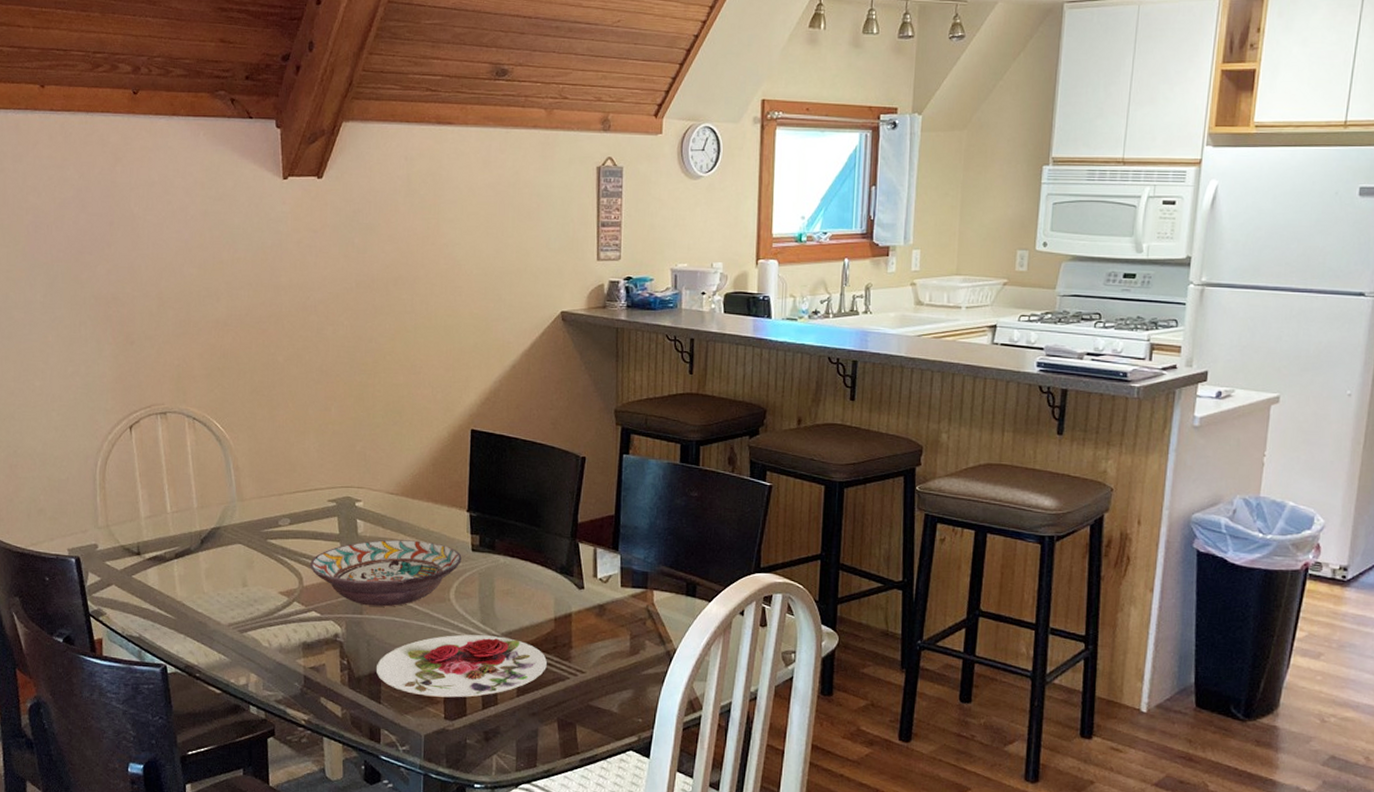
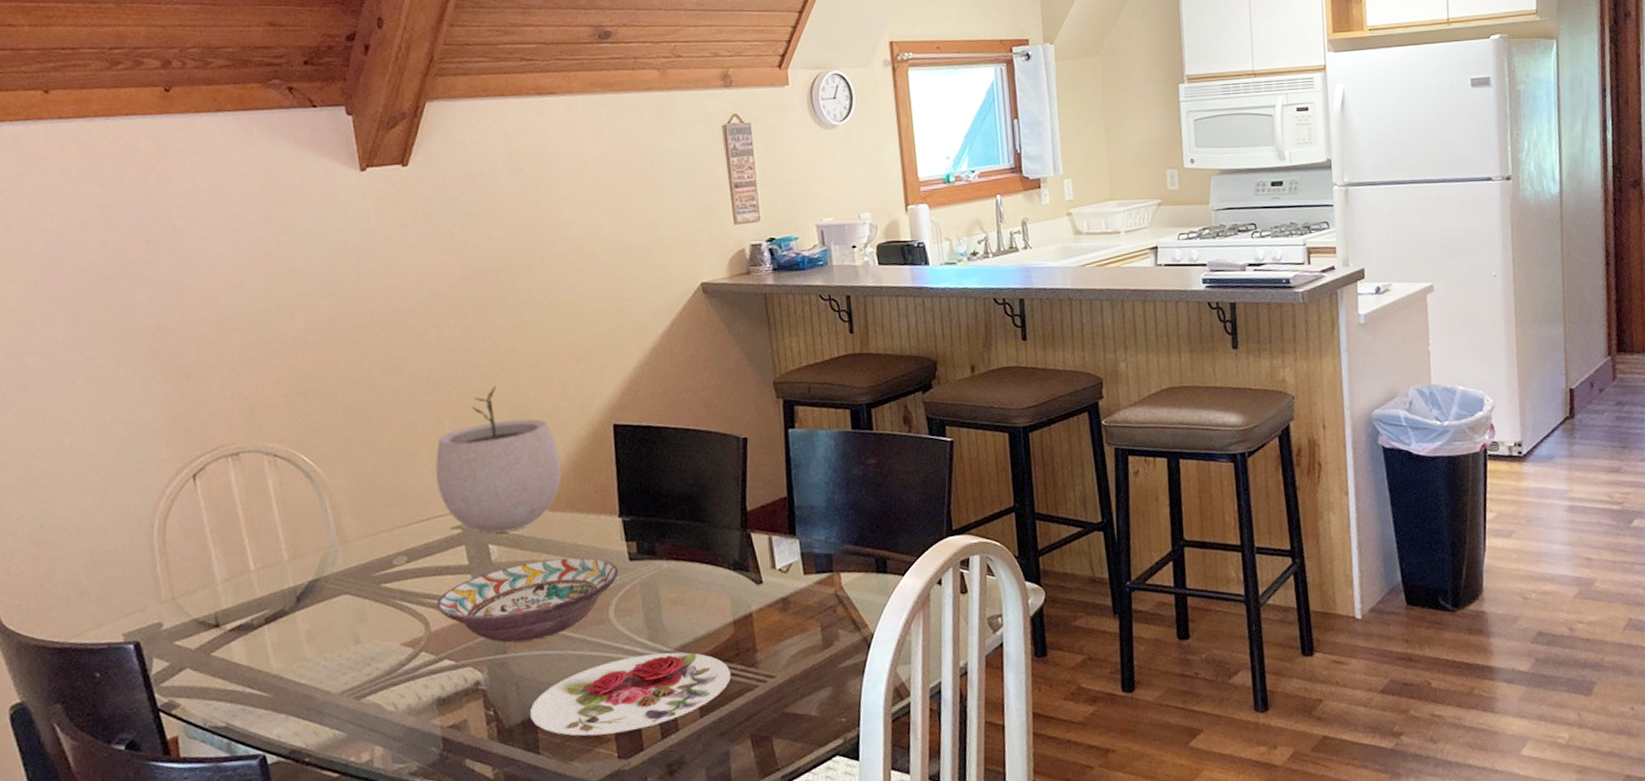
plant pot: none [320,382,424,510] -> present [436,386,562,533]

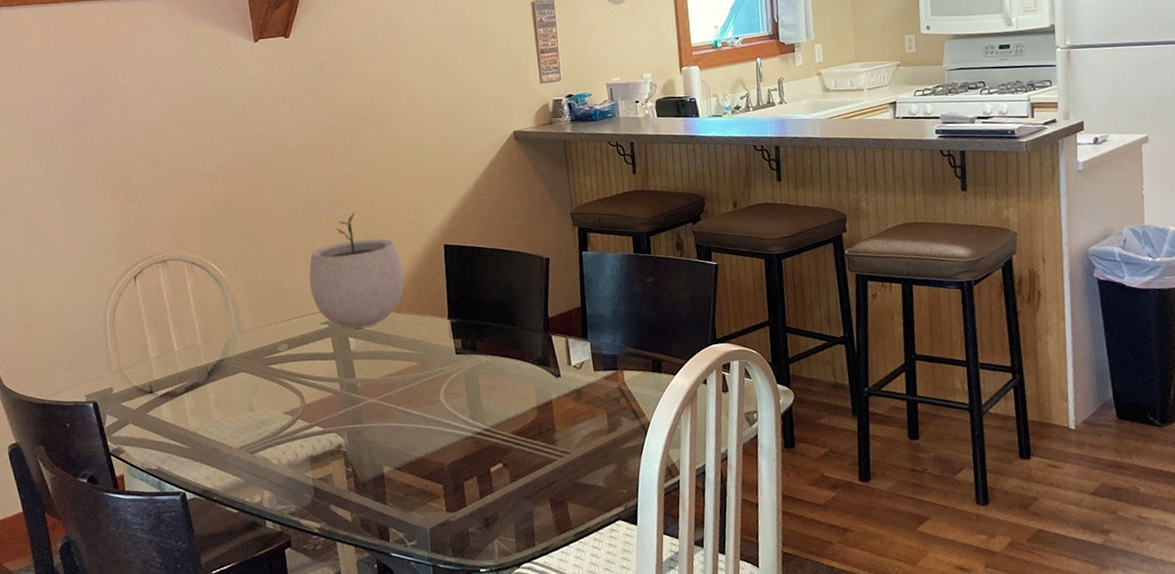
decorative bowl: present [436,557,619,643] -> none [310,350,448,416]
plate: present [529,652,731,736] -> none [378,429,535,492]

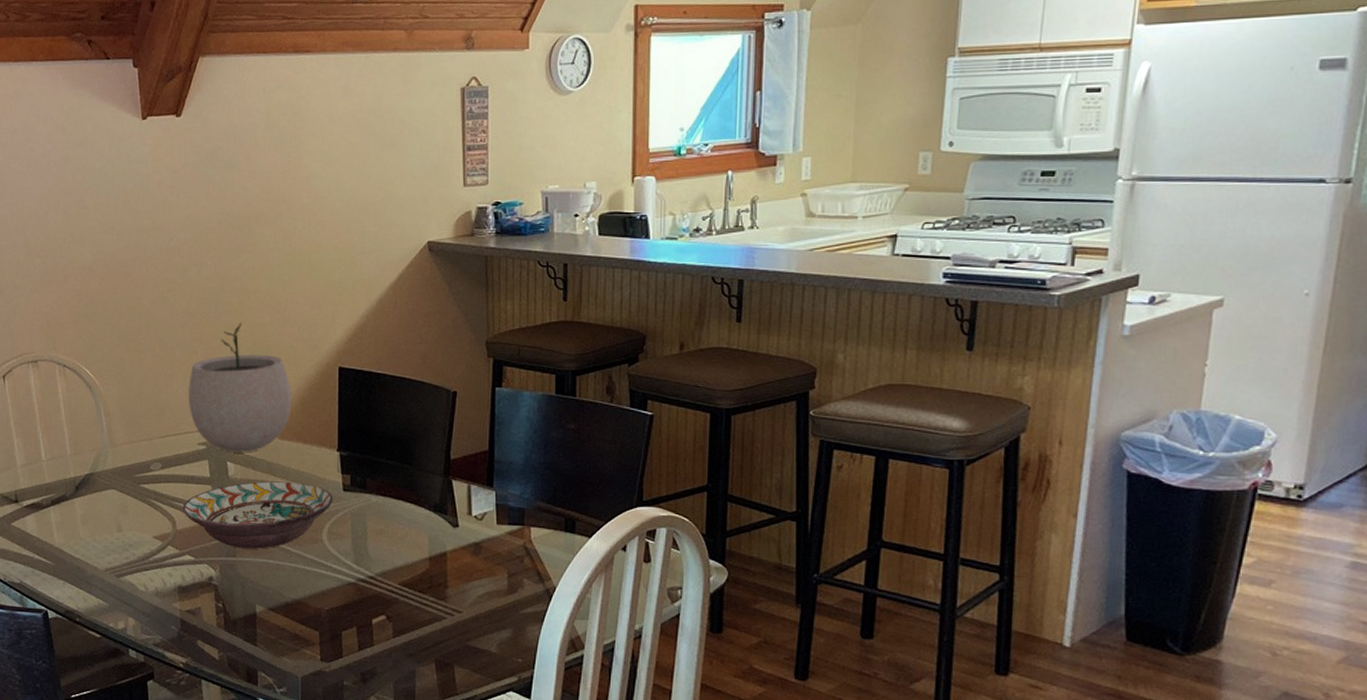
decorative bowl: none [310,350,448,416] -> present [183,481,333,549]

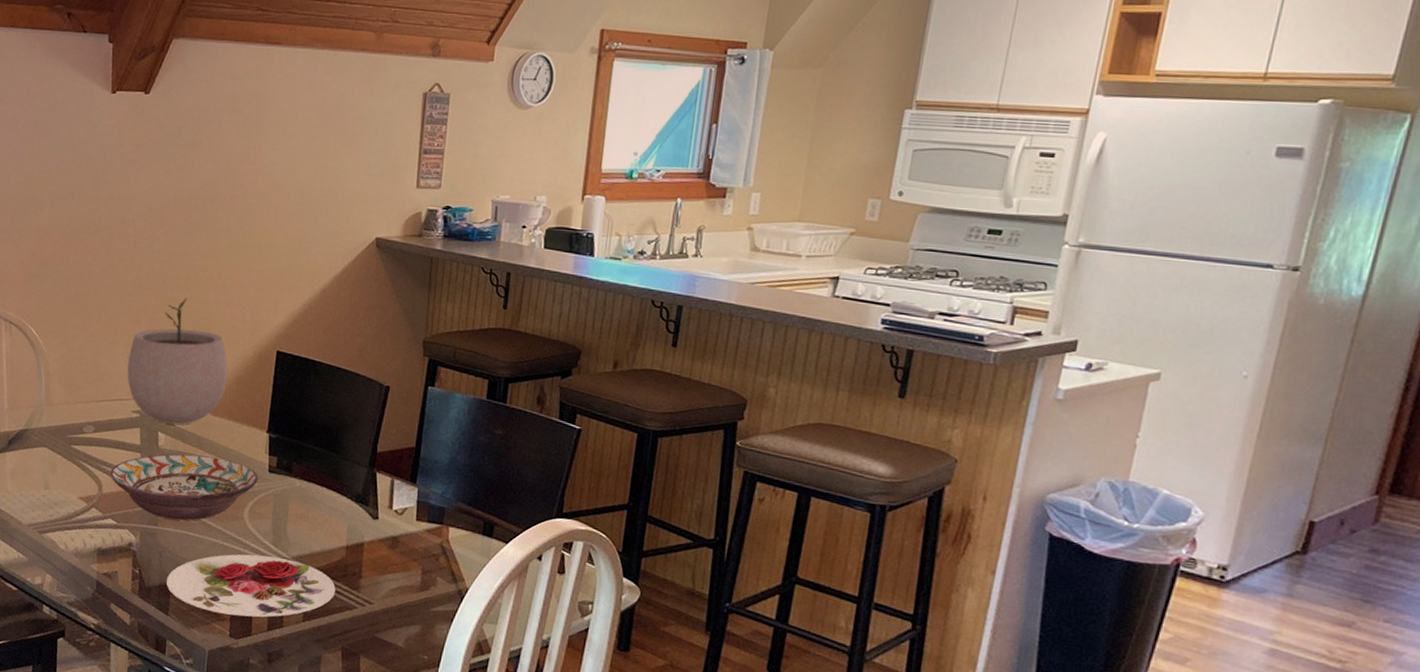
plate: none [251,575,422,639] -> present [166,554,336,617]

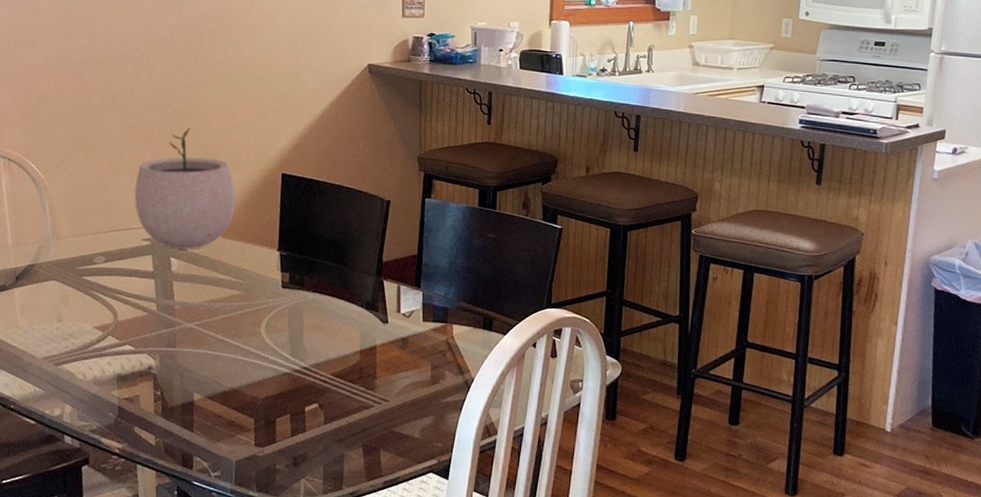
decorative bowl: present [110,454,258,521] -> none [124,277,272,341]
plate: present [166,554,336,617] -> none [188,366,353,426]

